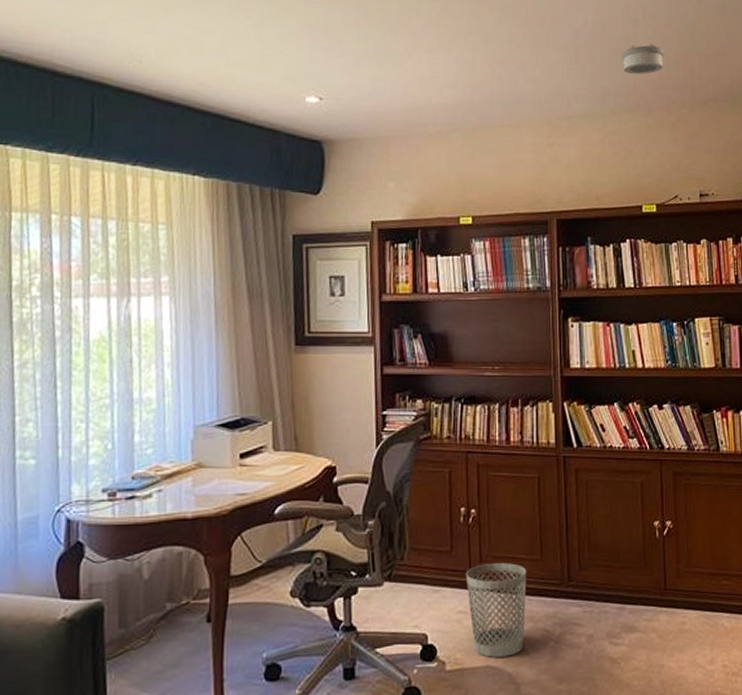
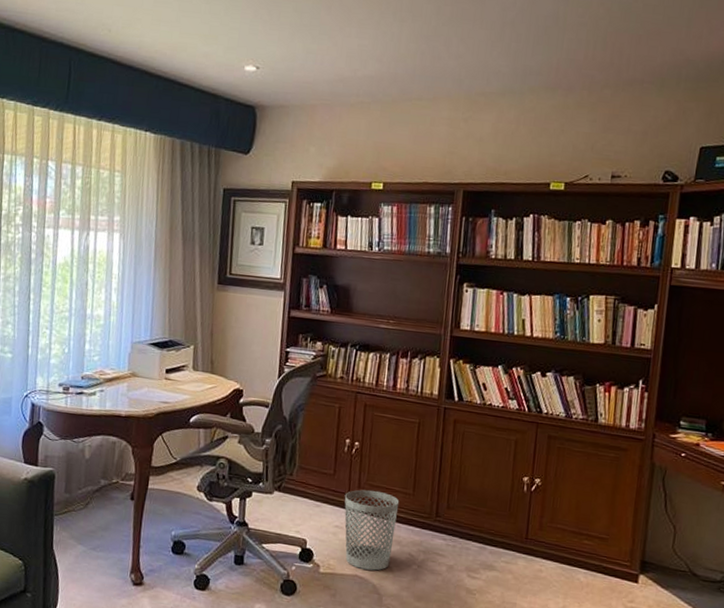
smoke detector: present [620,43,665,75] -> none [547,22,594,54]

